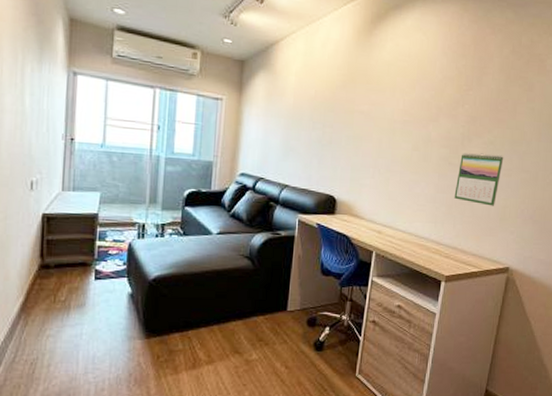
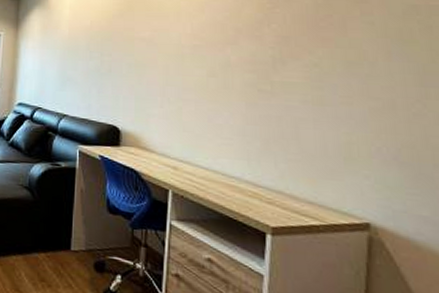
calendar: present [454,153,504,206] -> none [270,77,338,142]

